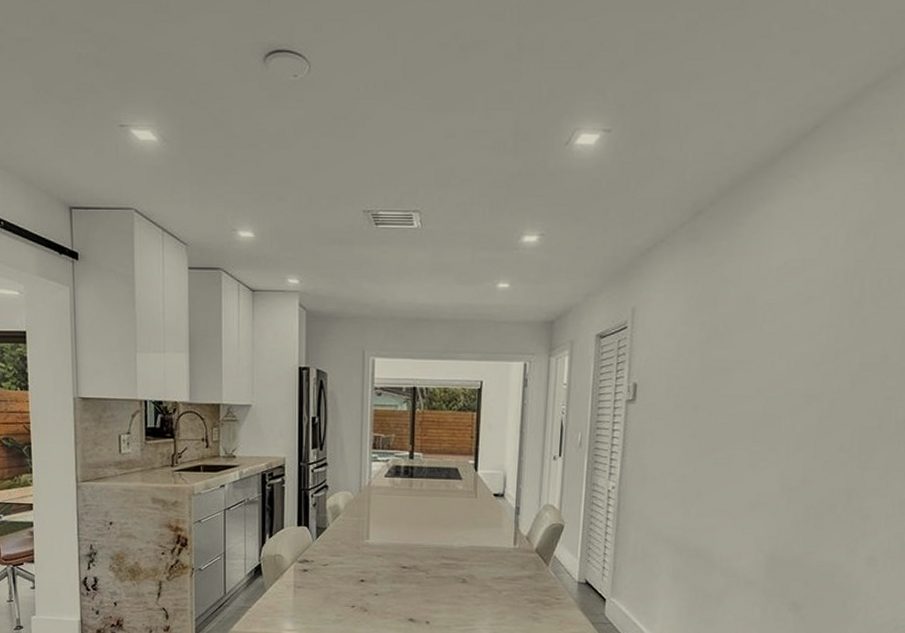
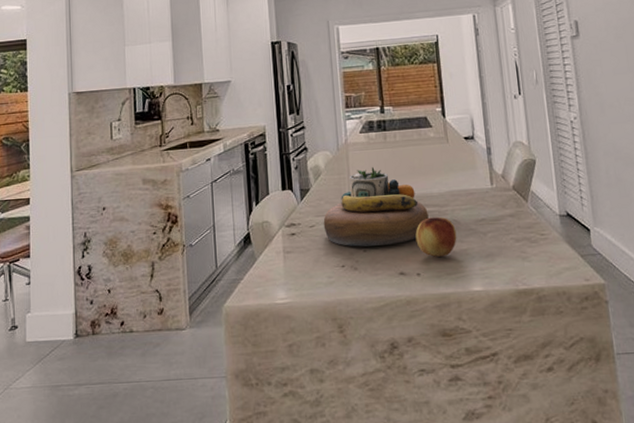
decorative bowl: none [337,512,446,591] -> present [323,166,429,247]
fruit: none [429,569,471,608] -> present [415,217,457,257]

